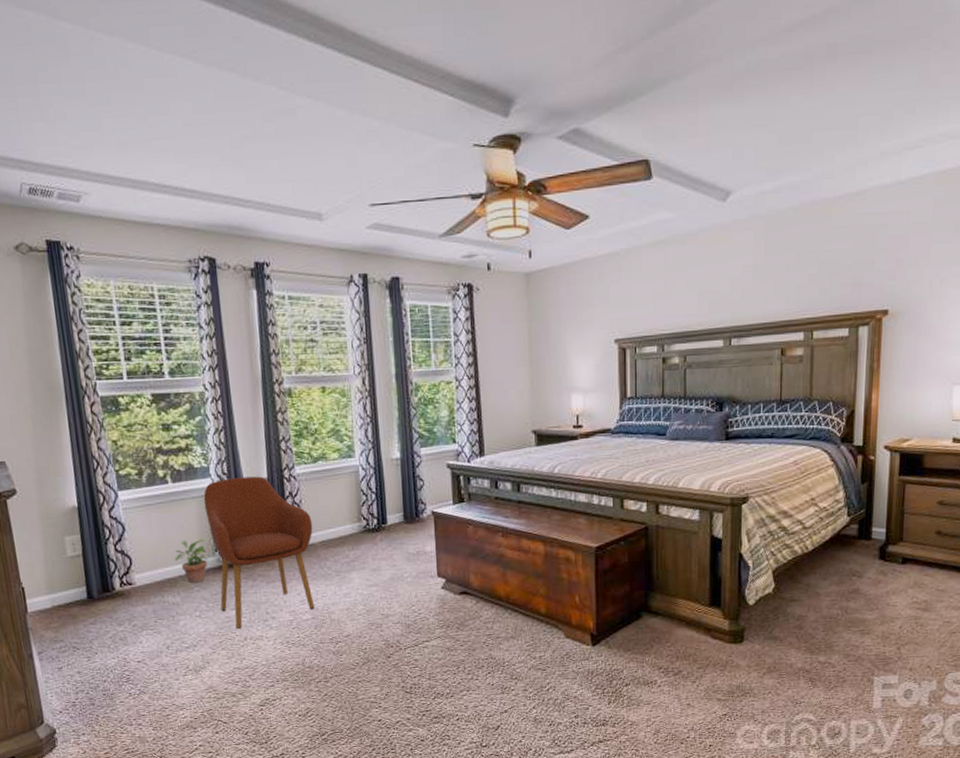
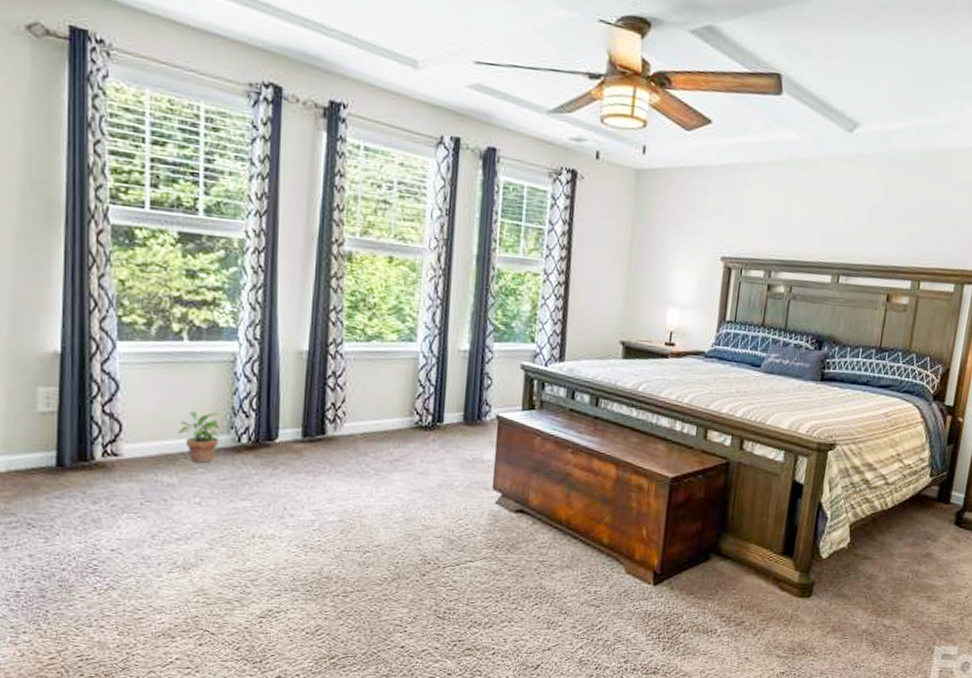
armchair: present [203,476,315,630] -> none [225,345,355,525]

